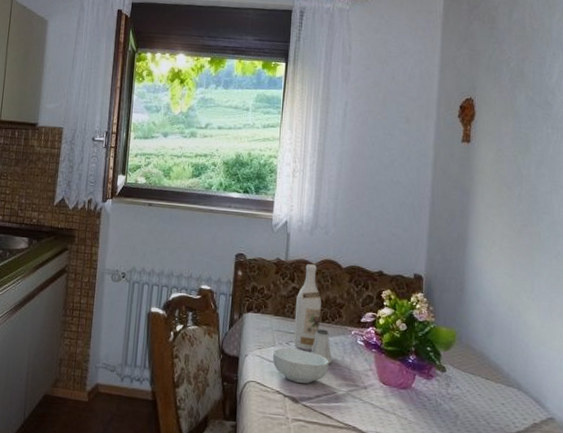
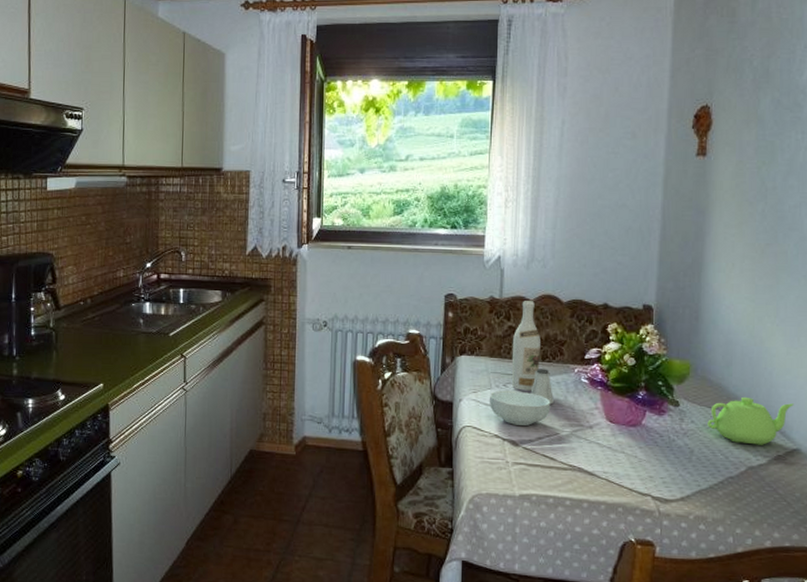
teapot: none [471,365,548,413] -> present [707,396,794,445]

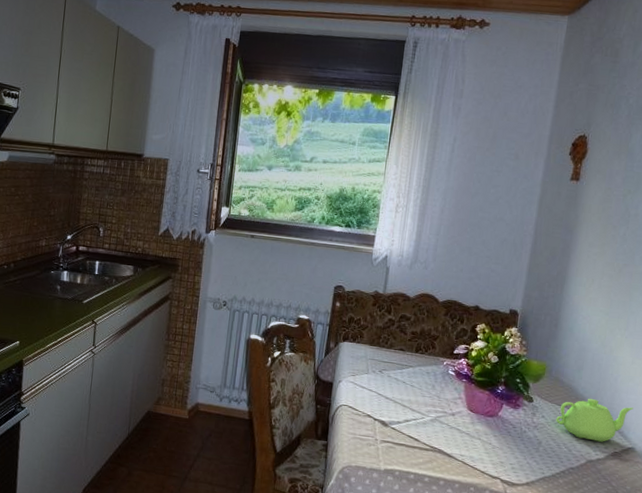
cereal bowl: present [489,390,551,426] -> none [365,375,420,409]
wine bottle: present [511,301,540,391] -> none [387,297,416,378]
saltshaker: present [530,368,554,405] -> none [402,359,423,392]

